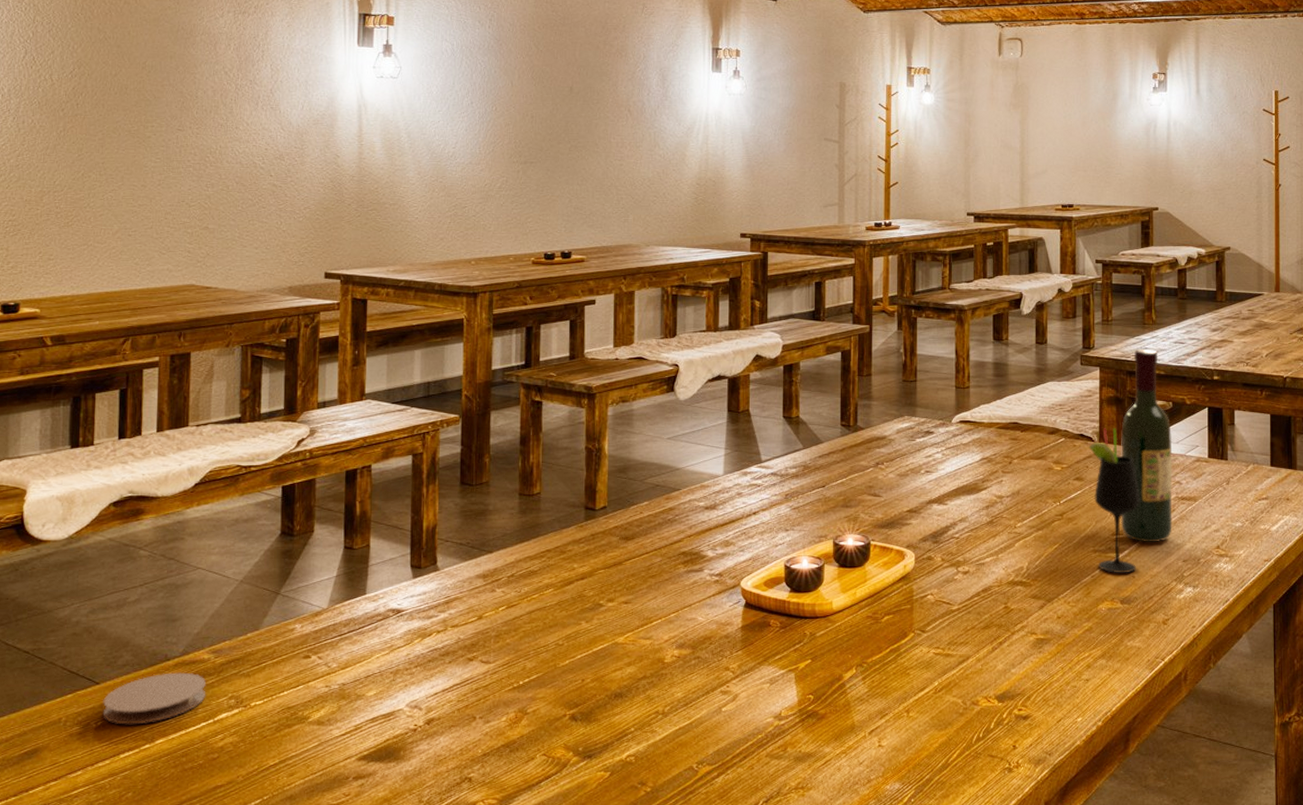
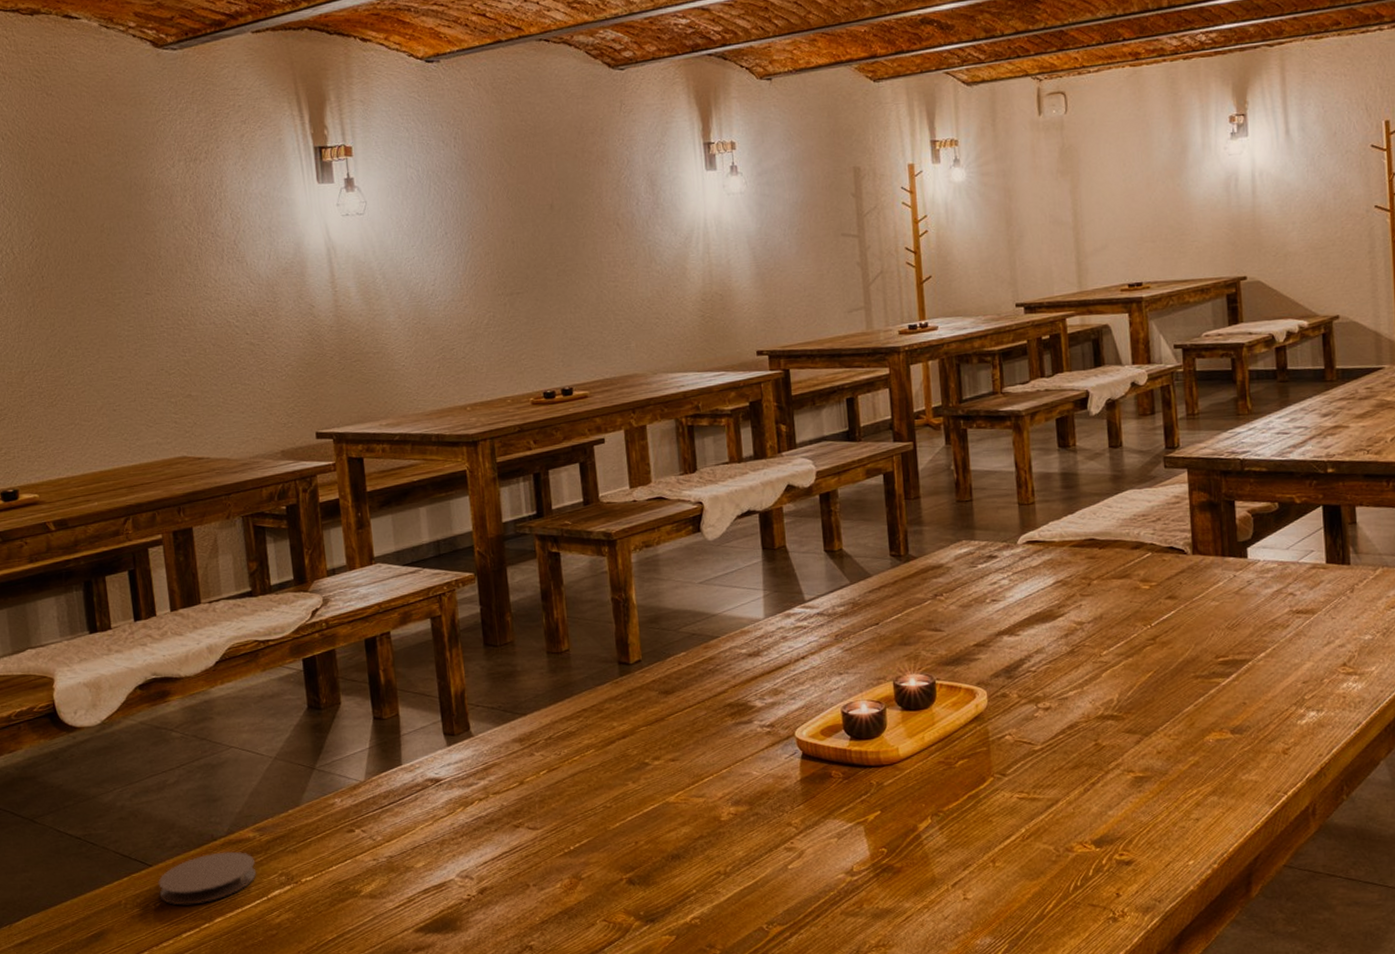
wine glass: present [1089,428,1140,574] -> none [1181,537,1247,701]
wine bottle: present [1121,349,1173,543] -> none [1218,443,1288,665]

